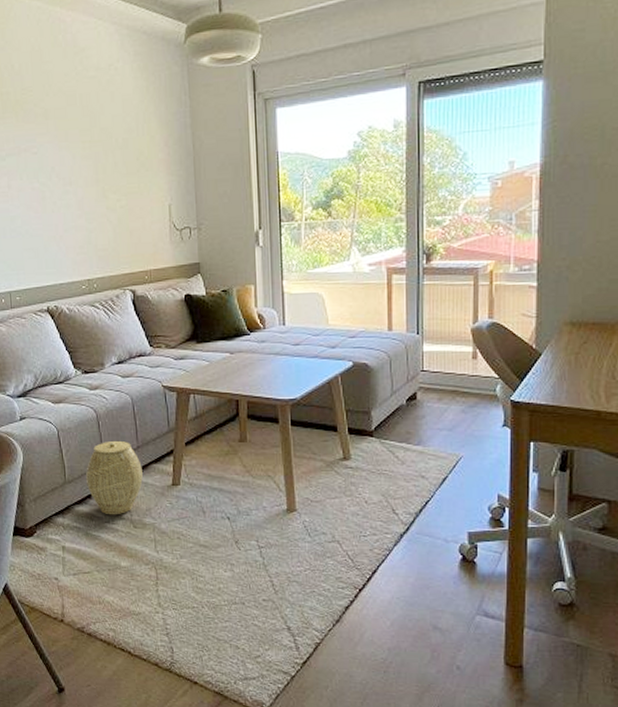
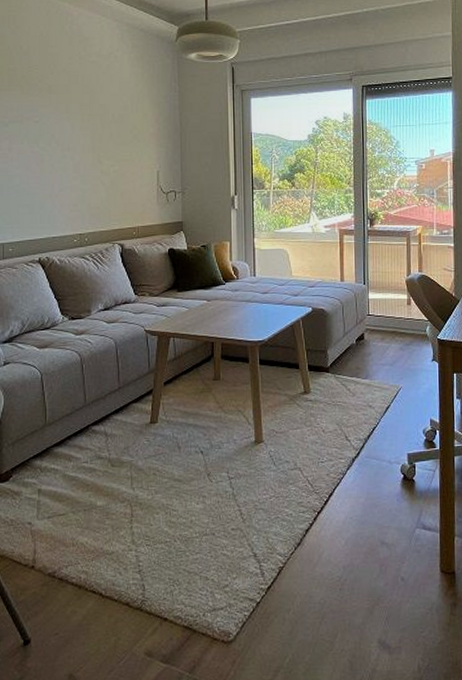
woven basket: present [85,440,143,515] -> none [66,382,122,455]

